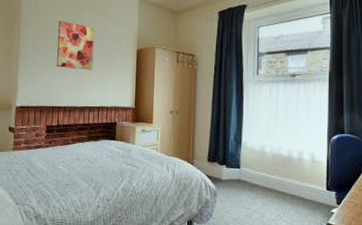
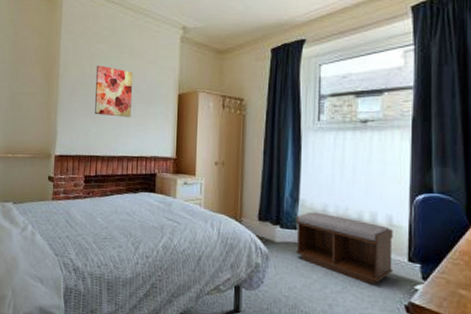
bench: none [239,152,316,211] -> present [295,212,394,285]

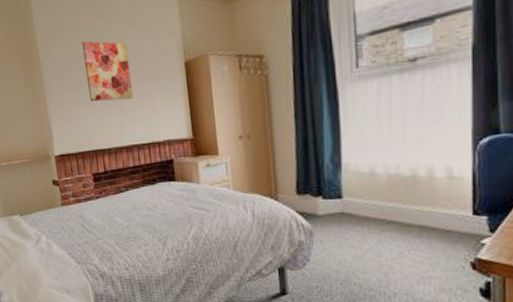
bench: present [295,212,394,285] -> none [339,175,457,246]

